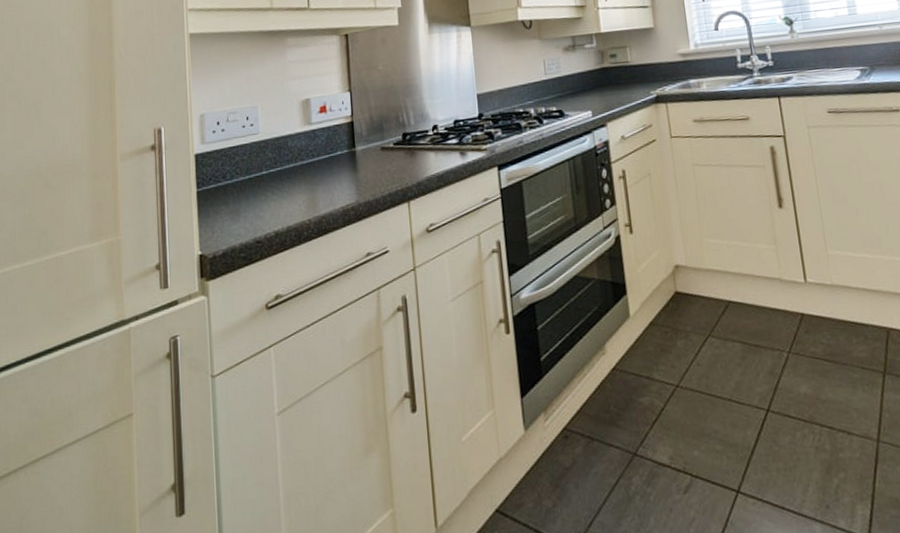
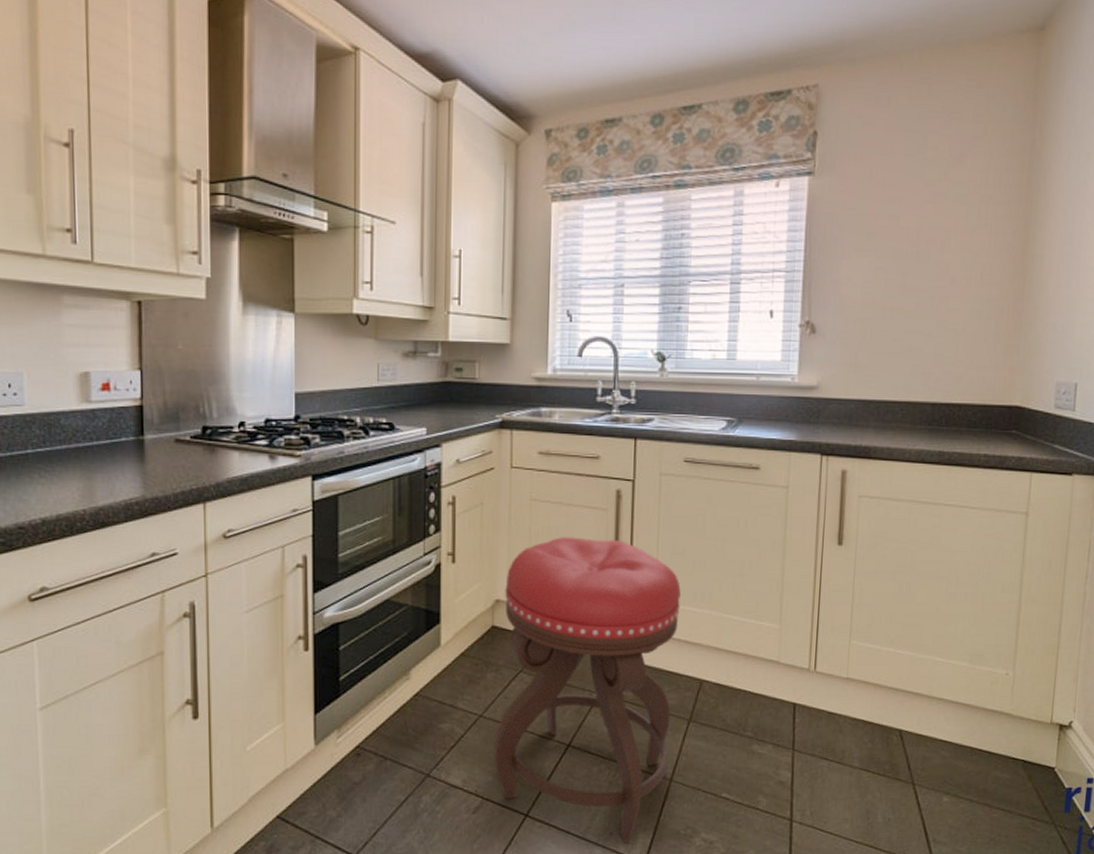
stool: none [681,194,871,518] -> present [493,537,682,845]

